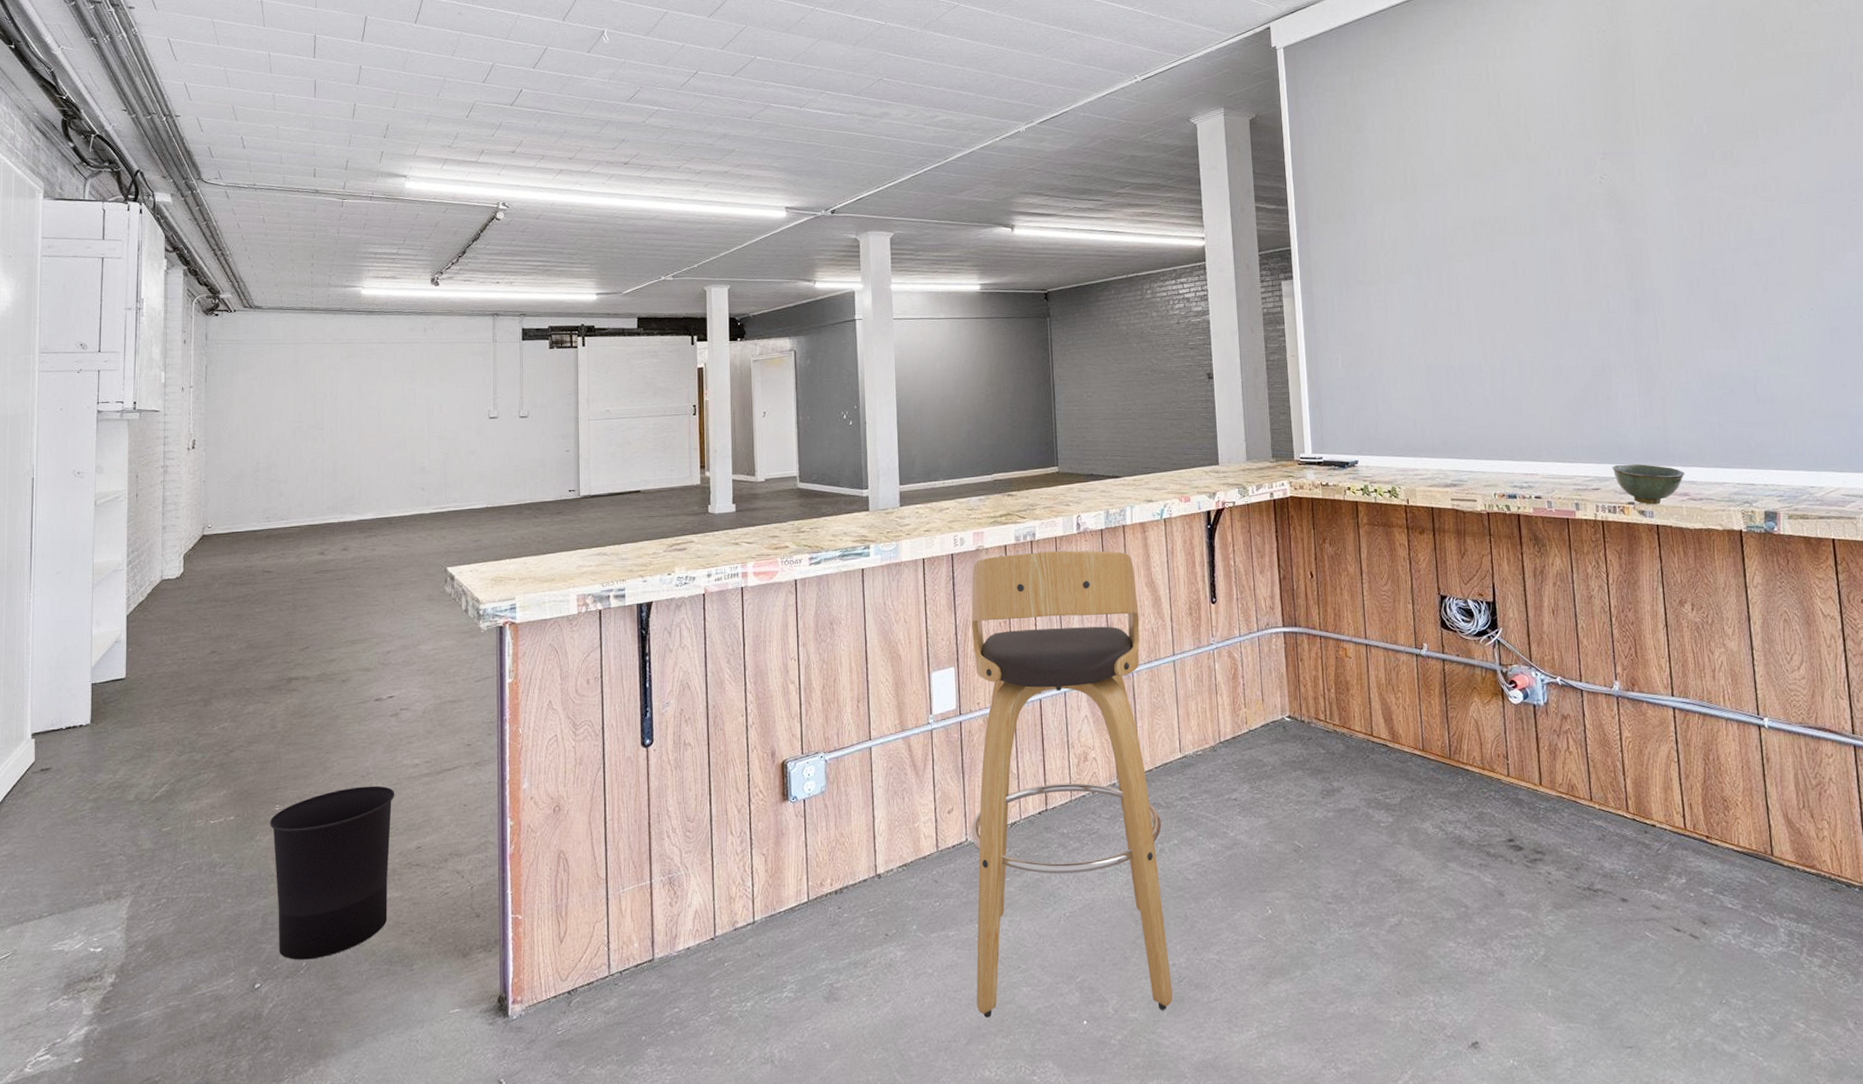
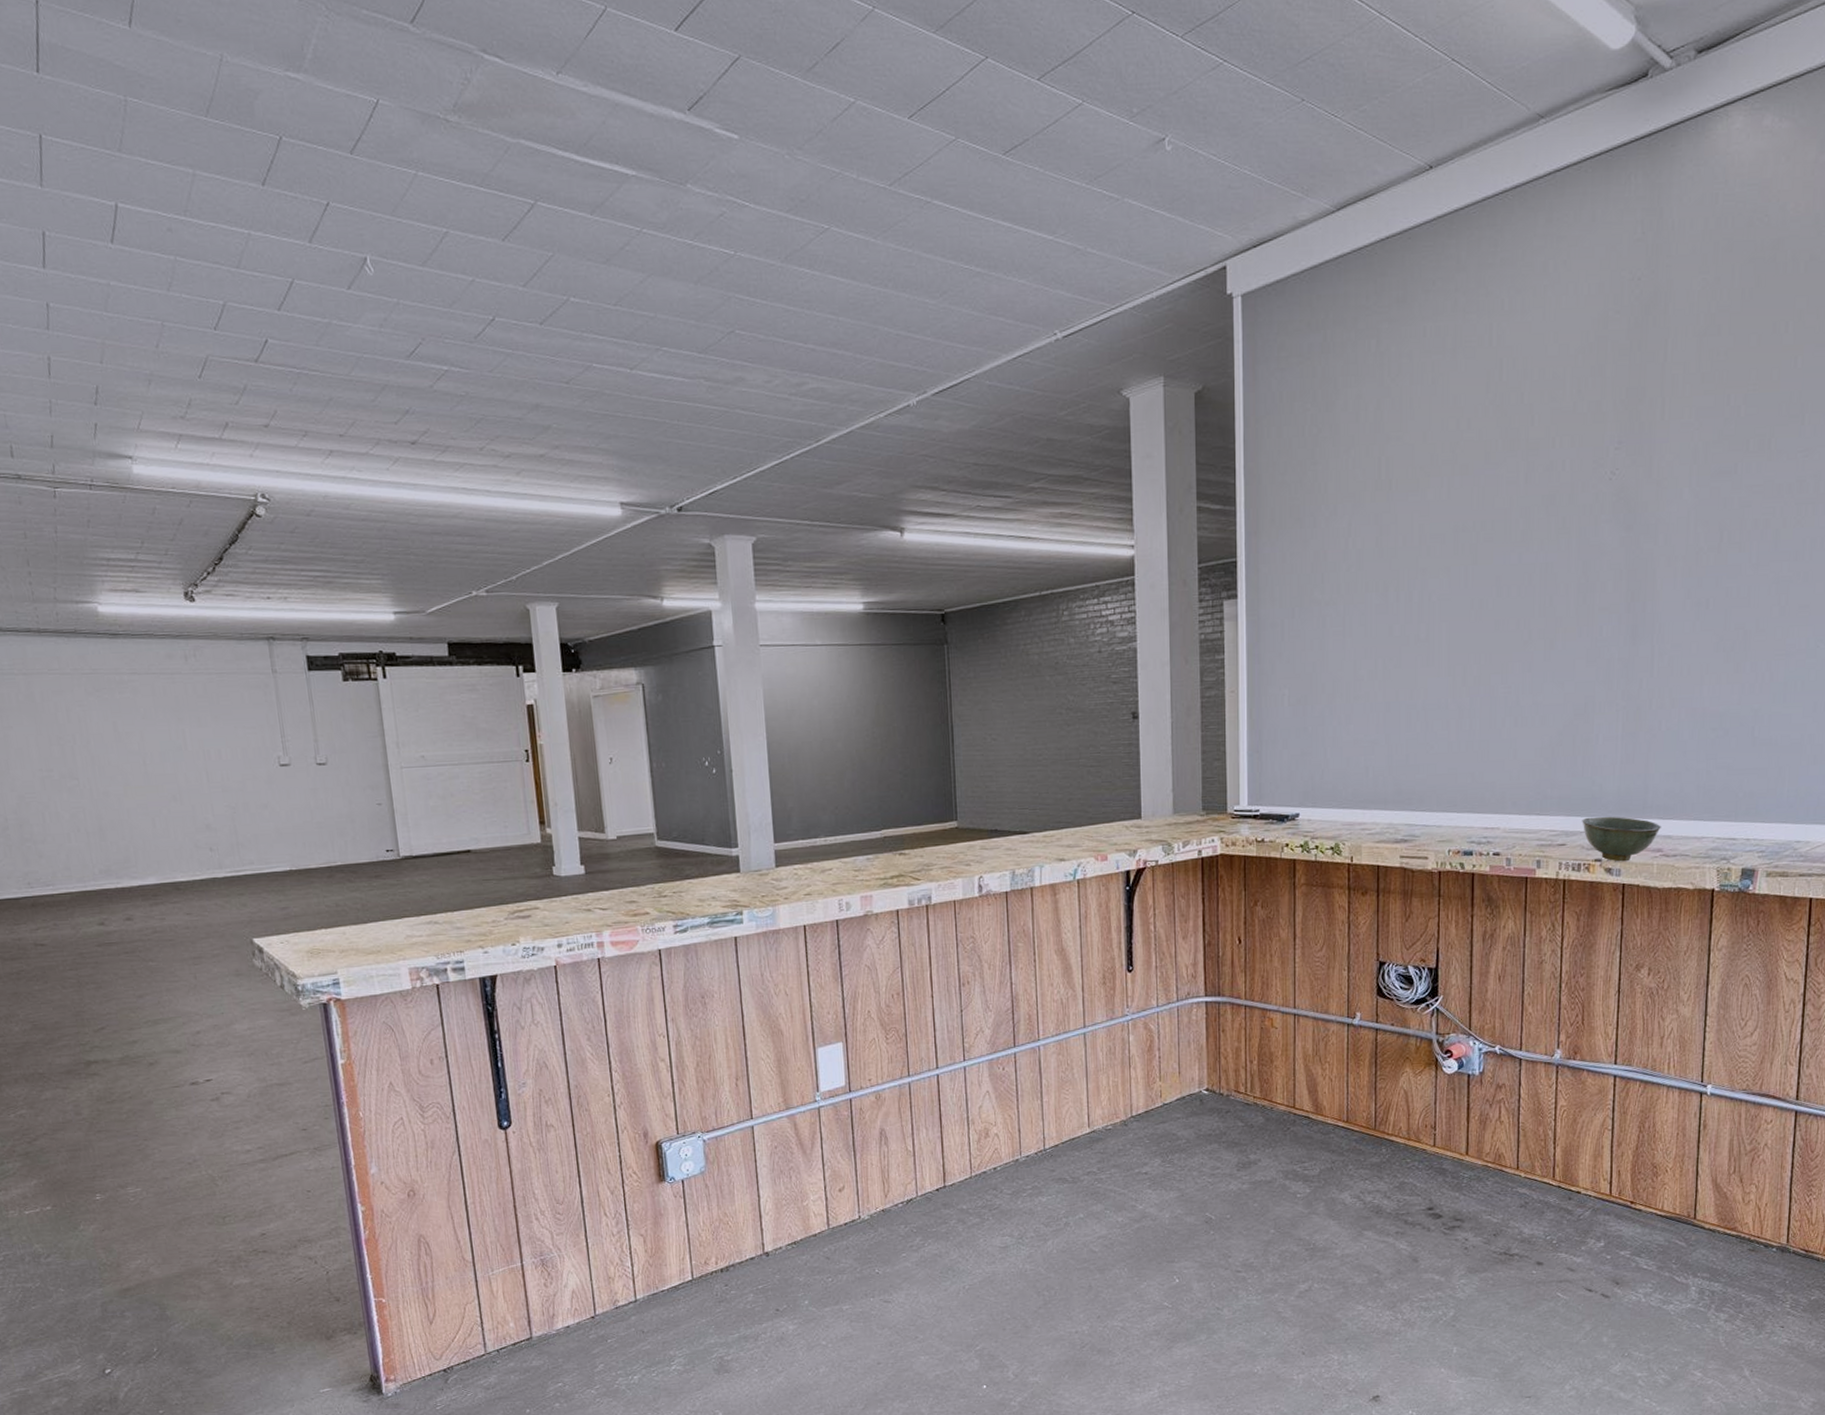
waste bin: present [270,785,395,960] -> none [92,1173,239,1346]
bar stool: present [970,550,1173,1018] -> none [859,915,1074,1385]

